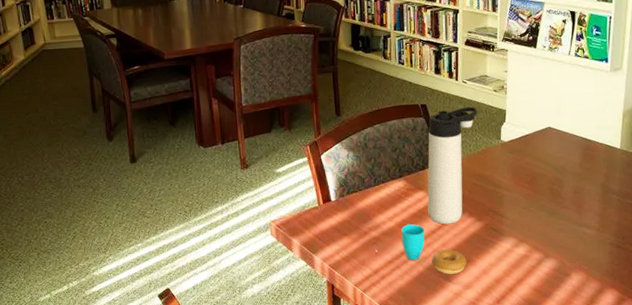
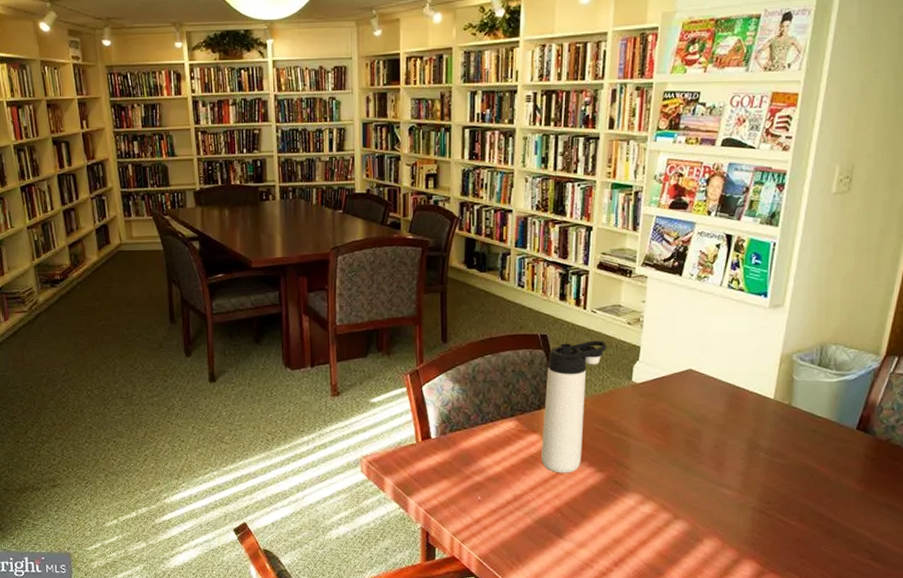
cup: present [401,223,467,274] -> none [509,469,583,530]

